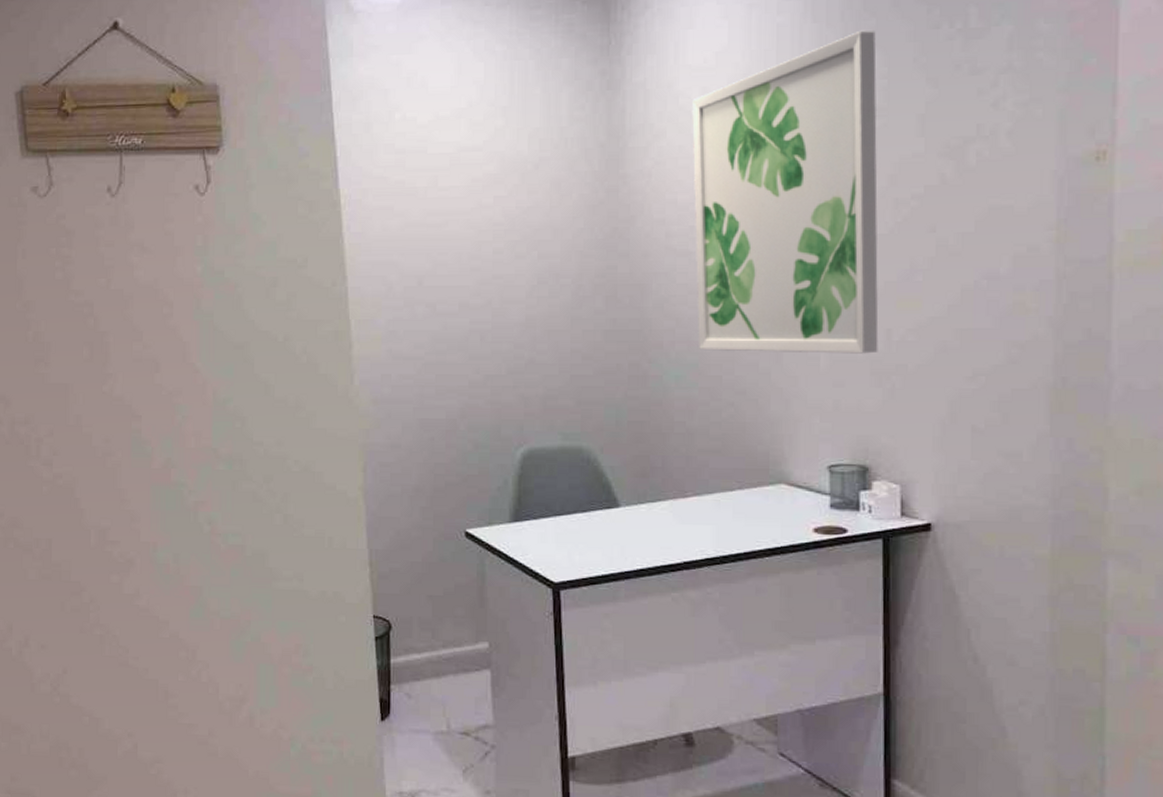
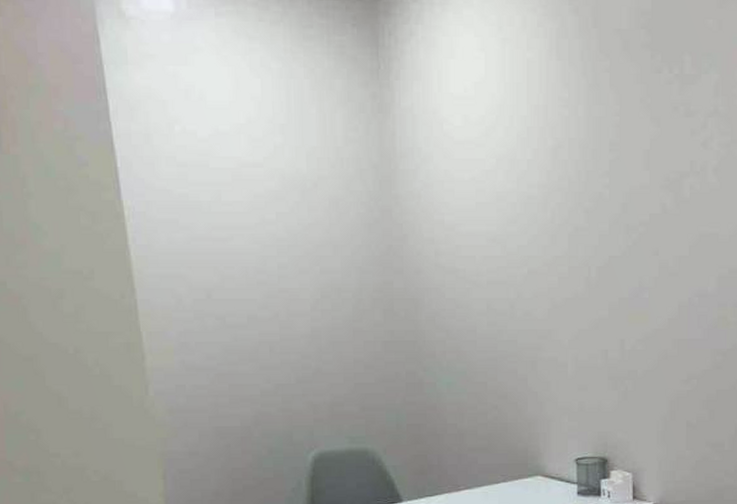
wall art: present [692,31,879,354] -> none [455,71,614,361]

